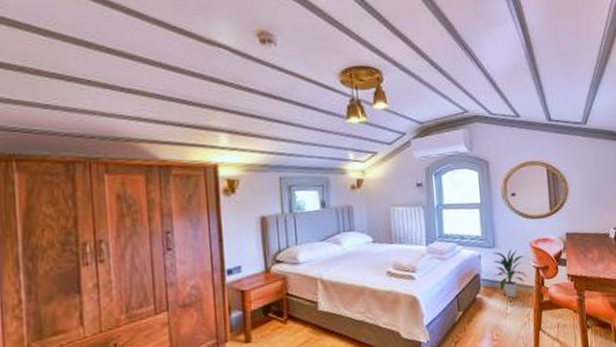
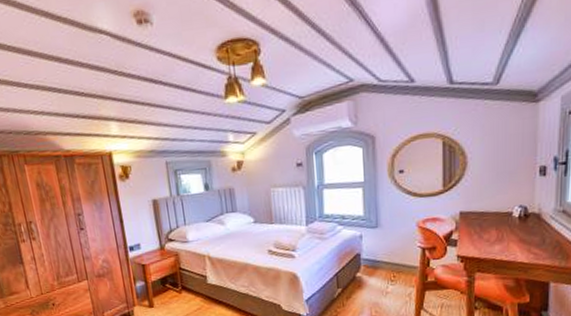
indoor plant: present [493,249,528,298] -> none [375,229,412,277]

